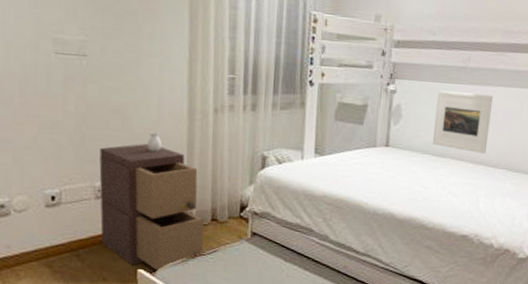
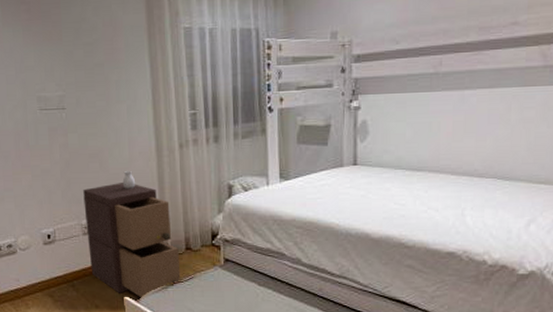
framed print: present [433,91,494,154] -> none [406,99,473,164]

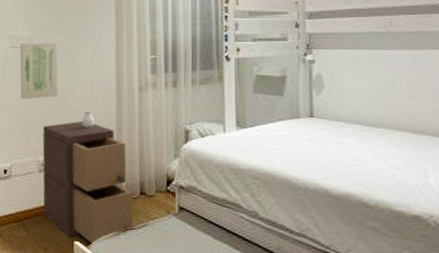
wall art: none [50,102,95,164] -> present [20,42,58,100]

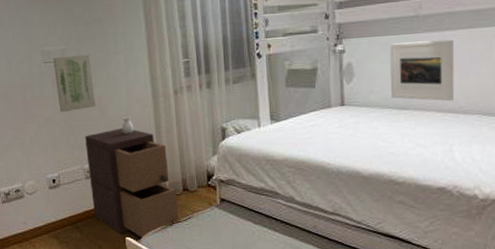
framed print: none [360,58,428,123] -> present [389,39,455,102]

